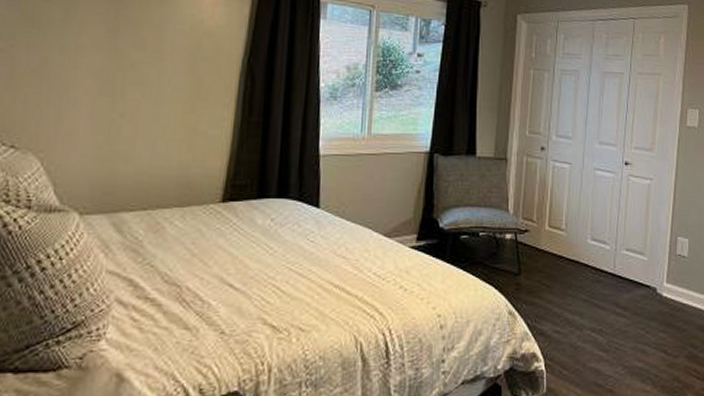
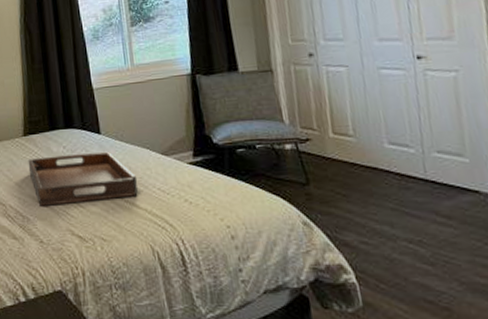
serving tray: none [220,228,353,289] -> present [28,151,138,206]

